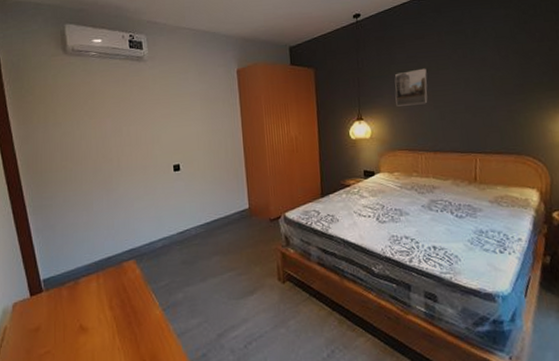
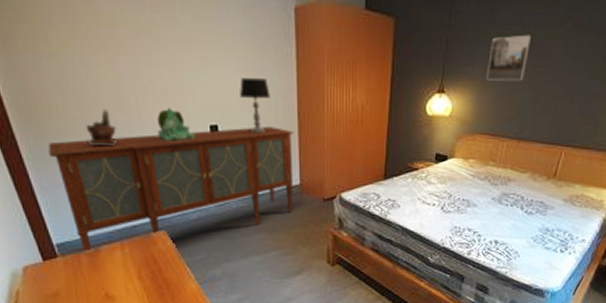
sideboard: none [46,161,244,286] -> present [48,127,295,253]
potted plant: none [76,161,100,190] -> present [85,109,117,145]
decorative sculpture: none [132,154,162,181] -> present [157,107,196,141]
table lamp: none [197,124,221,169] -> present [240,78,270,134]

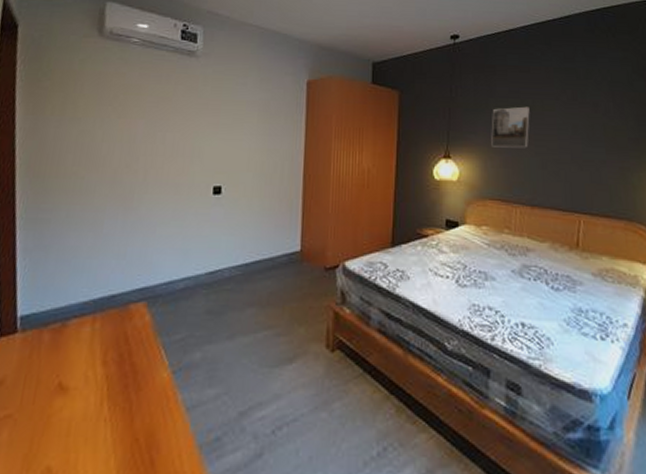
sideboard: present [48,127,295,253] -> none [44,189,299,328]
potted plant: present [85,109,117,145] -> none [87,169,120,205]
decorative sculpture: present [157,107,196,141] -> none [158,168,198,202]
table lamp: present [240,78,270,134] -> none [247,142,278,197]

